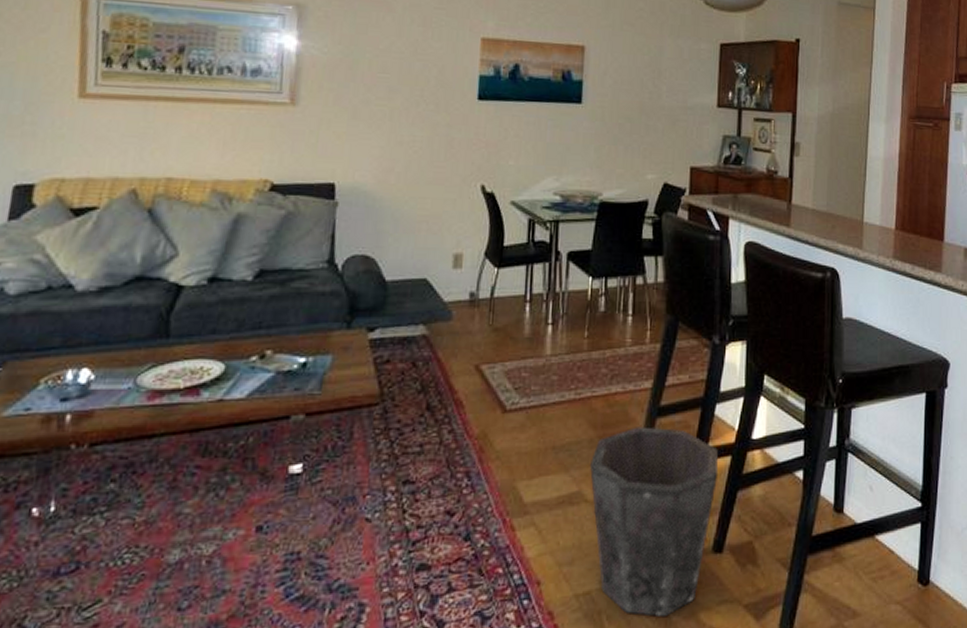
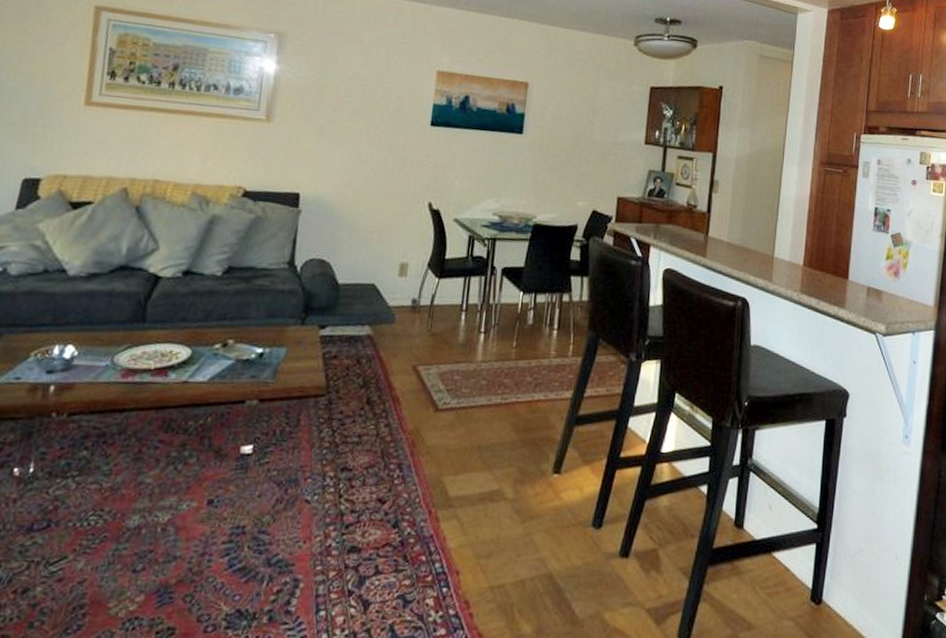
waste bin: present [590,427,719,616] -> none [511,433,629,613]

